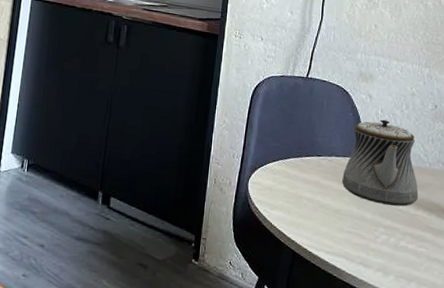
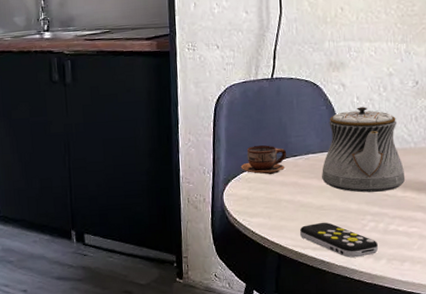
cup: none [268,138,313,170] -> present [240,144,287,175]
remote control: none [315,226,388,269] -> present [299,222,379,258]

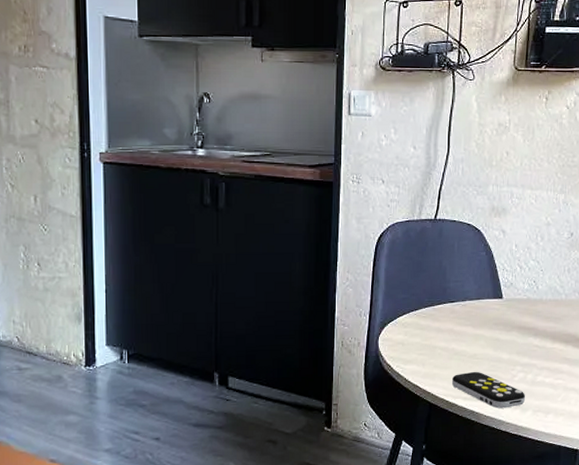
cup: present [240,144,287,175] -> none [398,288,445,321]
teapot: present [322,106,406,193] -> none [477,255,555,343]

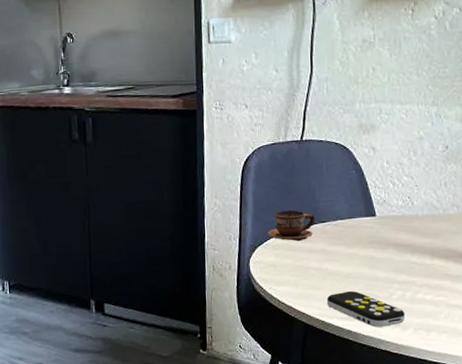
cup: none [398,288,445,321] -> present [268,210,315,242]

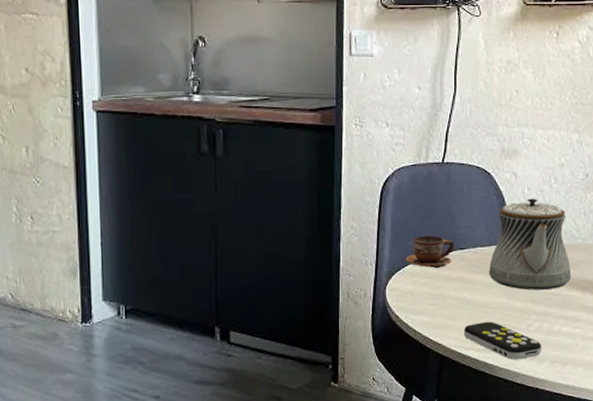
teapot: none [350,171,434,260] -> present [489,198,572,290]

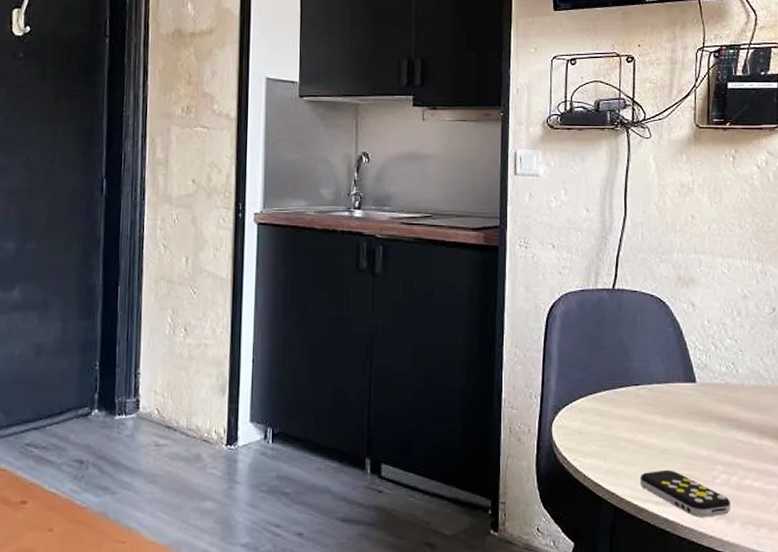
cup: present [405,235,455,269] -> none [573,367,628,406]
teapot: present [489,198,572,290] -> none [667,332,762,436]

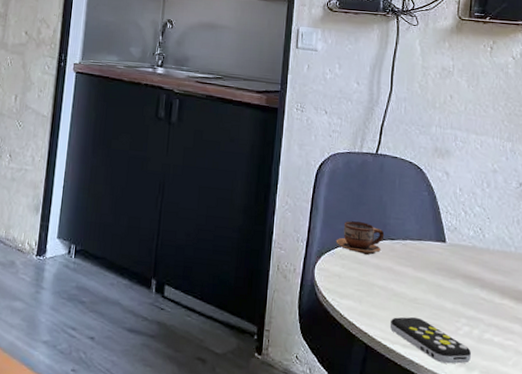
cup: none [573,367,628,406] -> present [335,221,385,256]

